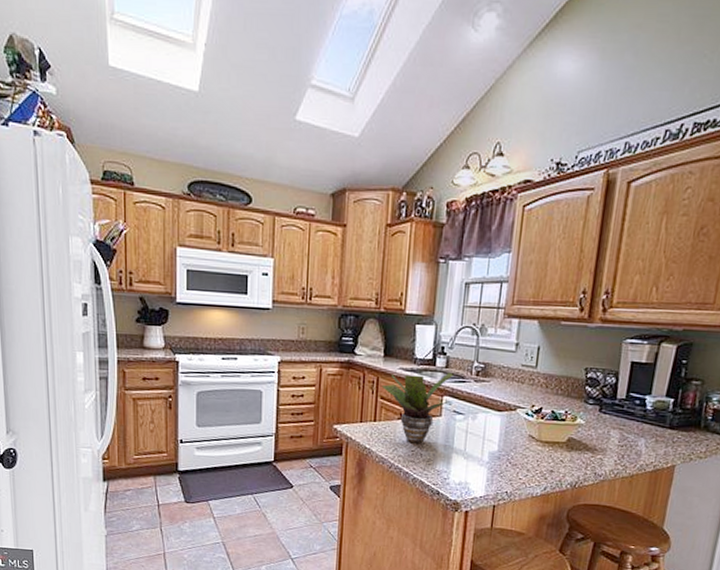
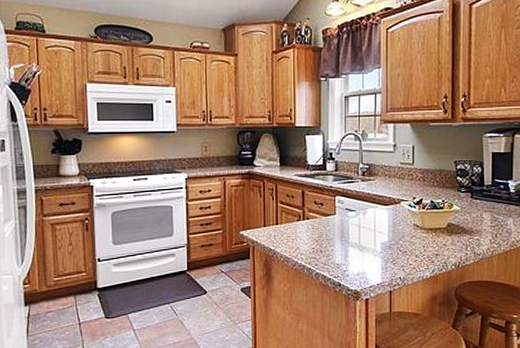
potted plant: present [381,373,454,444] -> none [280,175,343,242]

